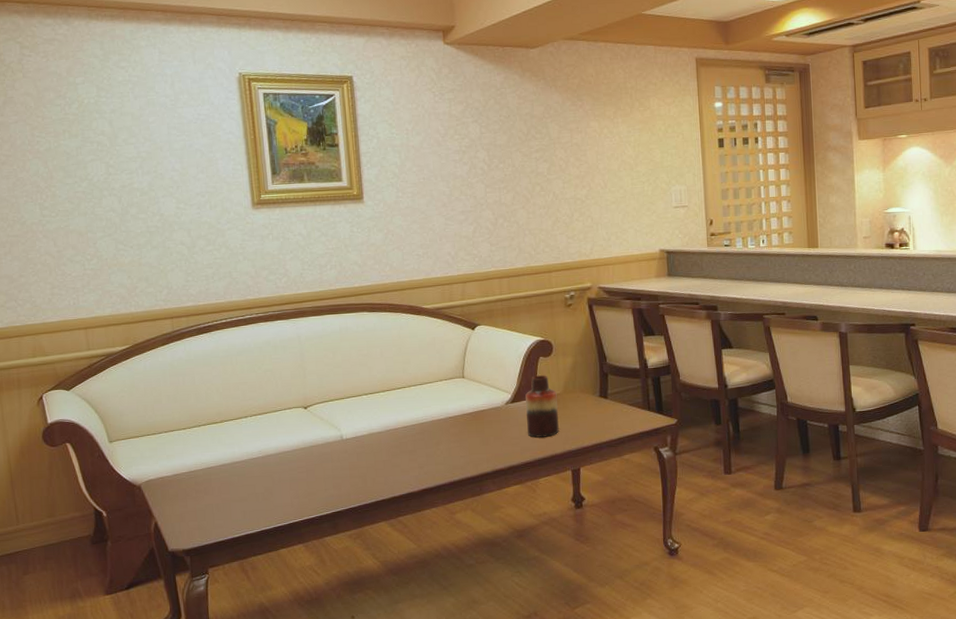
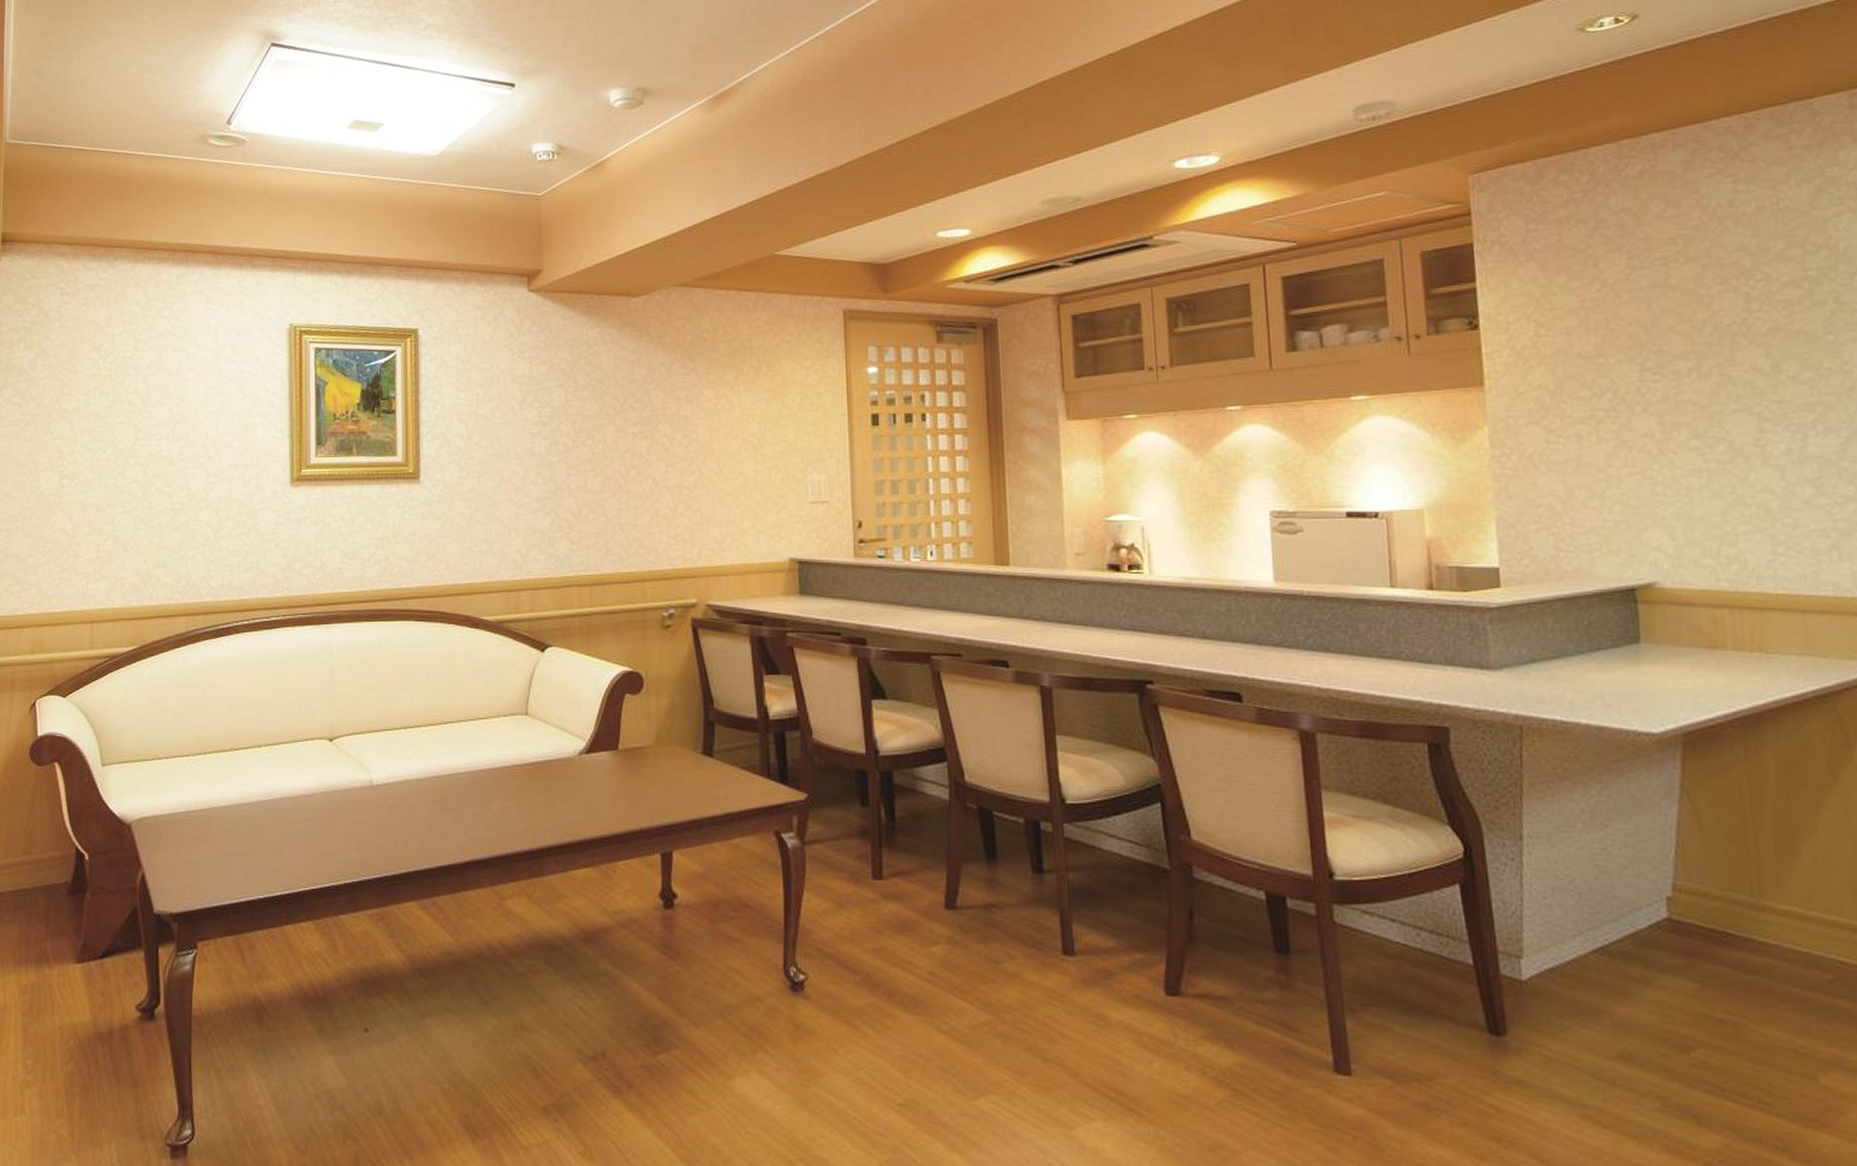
vase: present [525,375,559,438] -> none [605,718,648,804]

